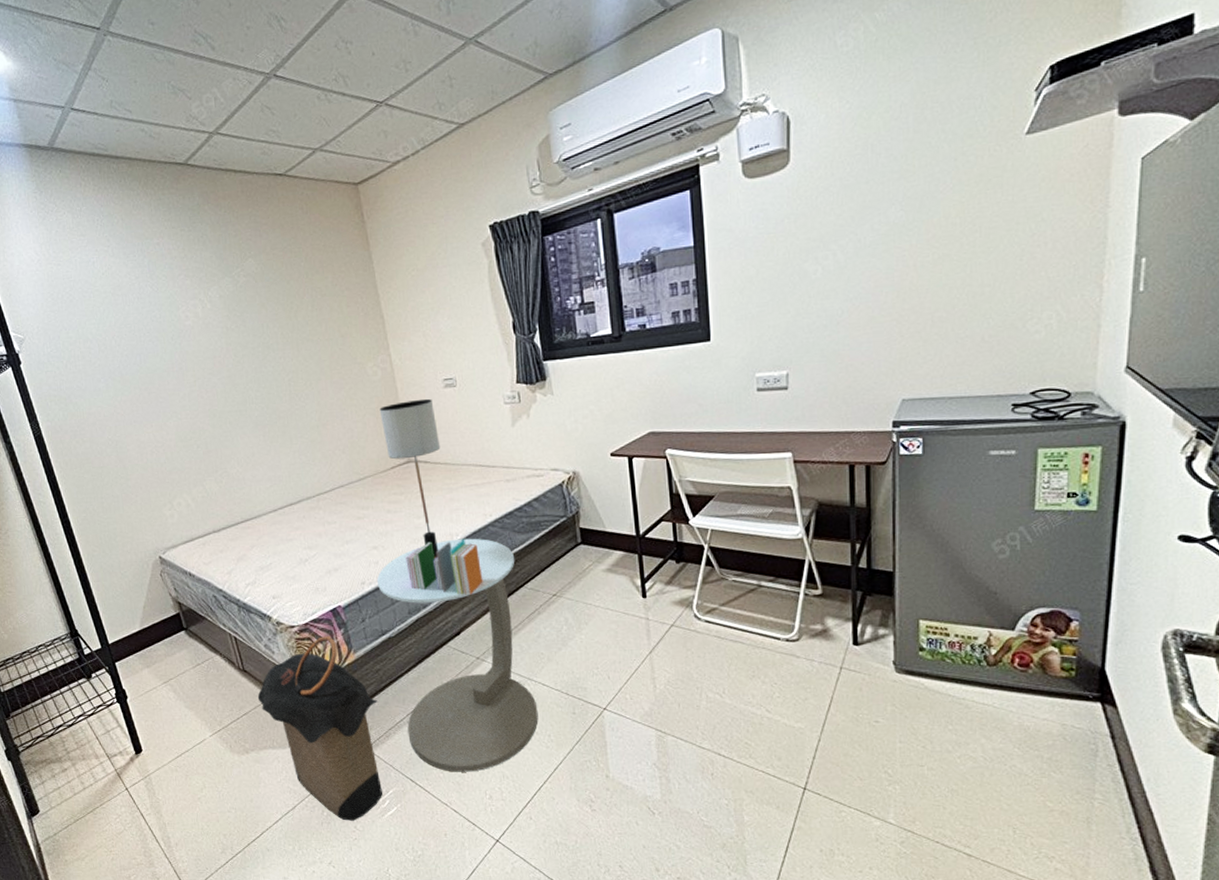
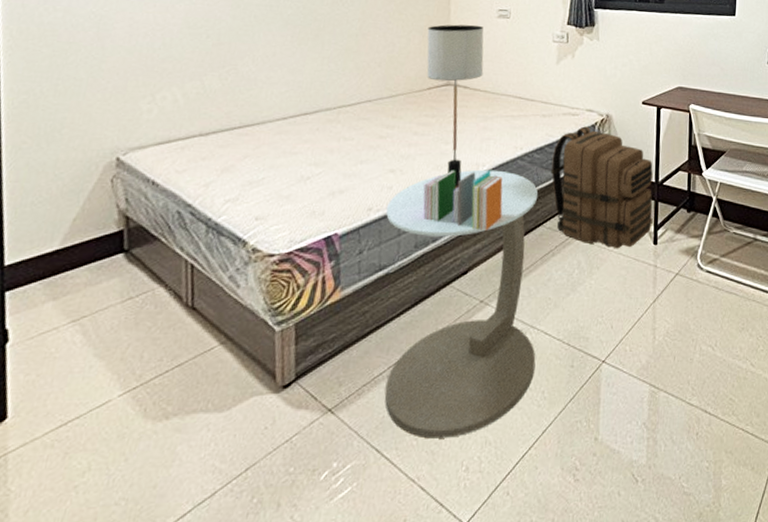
laundry hamper: present [257,636,382,821] -> none [201,269,356,509]
backpack: none [523,486,638,605] -> present [551,126,653,249]

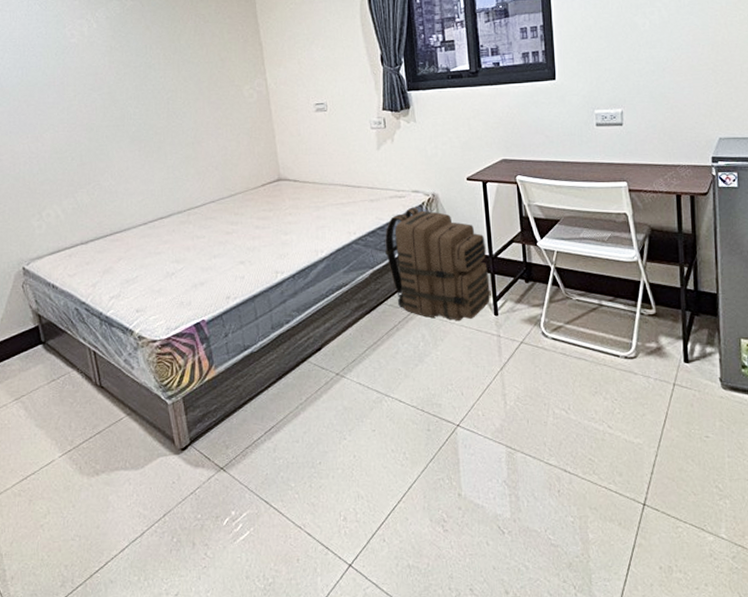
side table: present [384,169,539,439] -> none [241,255,394,493]
book: present [423,170,503,230] -> none [271,255,345,311]
table lamp: present [426,24,484,190] -> none [253,121,310,276]

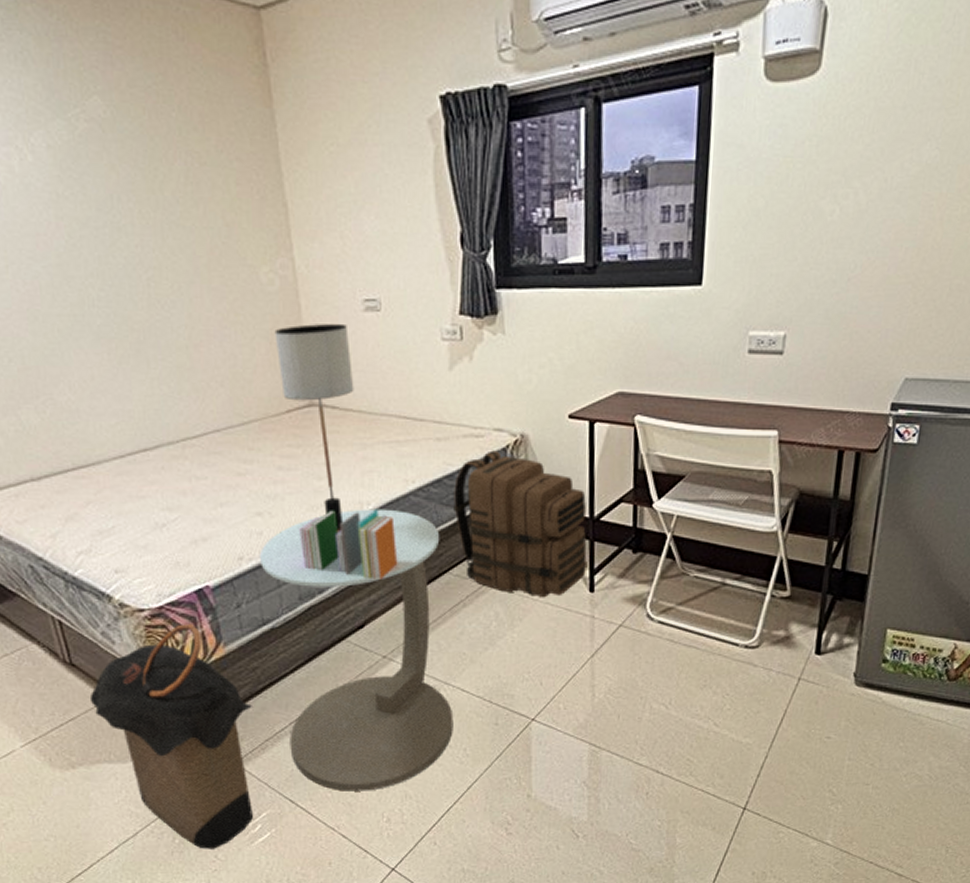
laundry hamper: none [113,351,236,547] -> present [89,624,253,849]
side table: none [241,255,394,493] -> present [259,509,454,791]
table lamp: none [253,121,310,276] -> present [274,323,354,534]
book: none [271,255,345,311] -> present [299,509,398,579]

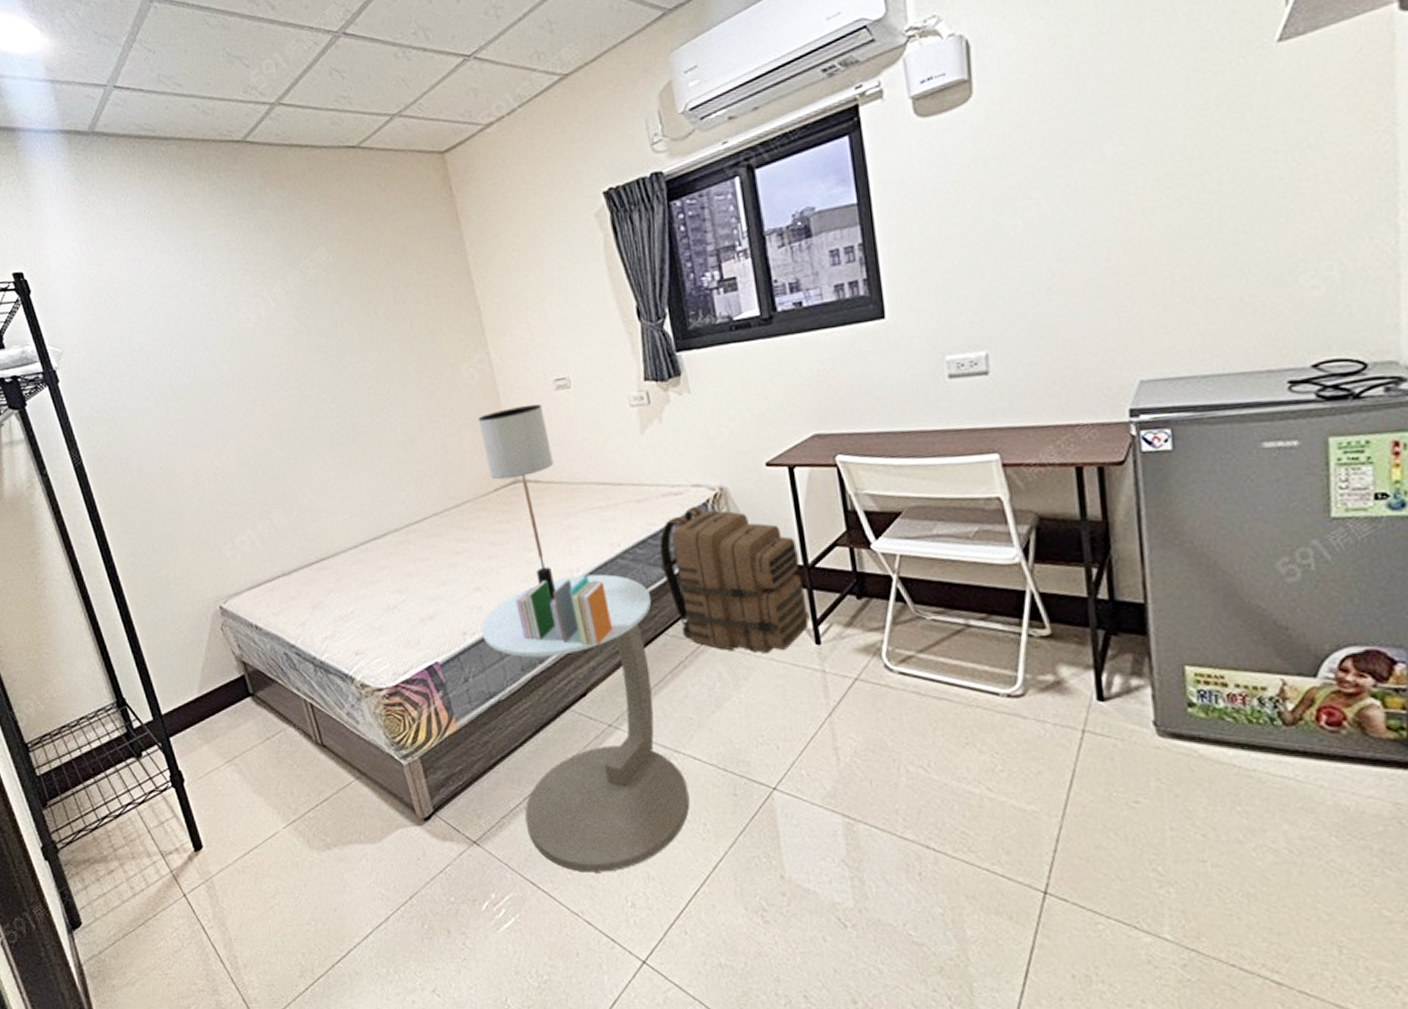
laundry hamper: present [89,624,253,849] -> none [339,701,496,936]

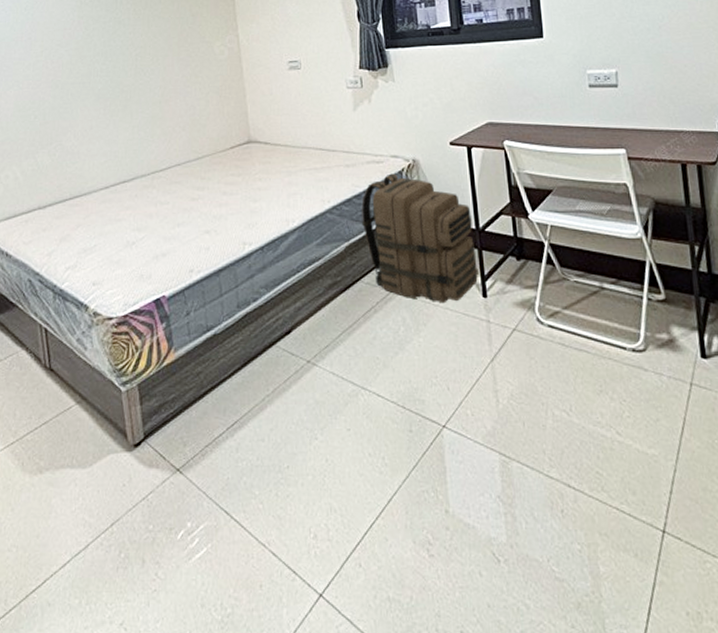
table lamp: present [478,404,557,603] -> none [223,79,282,248]
side table: present [481,574,690,872] -> none [206,225,372,503]
book: present [516,575,613,646] -> none [239,225,318,288]

